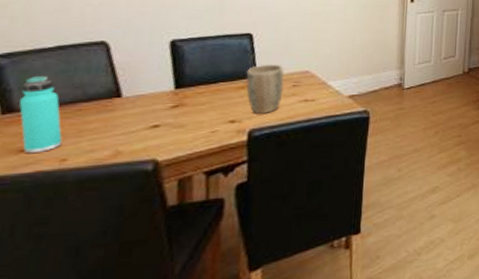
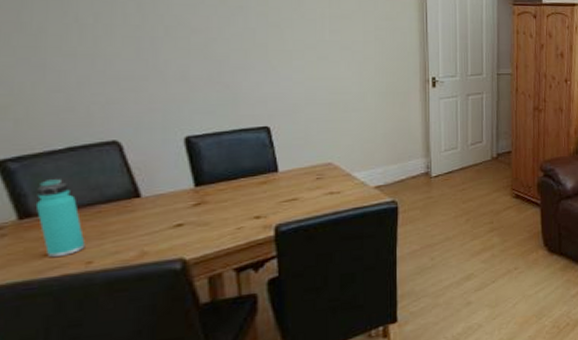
plant pot: present [245,64,285,115] -> none [267,157,307,210]

